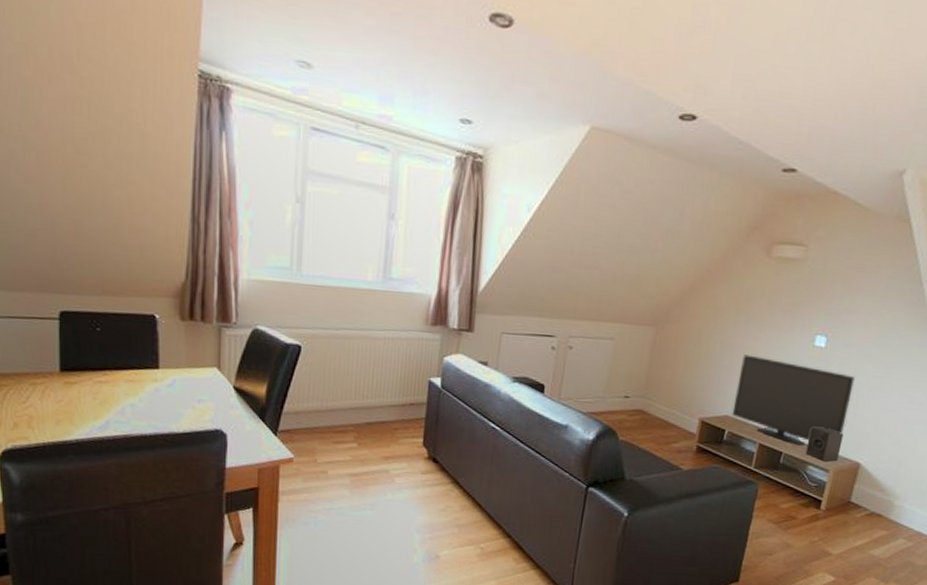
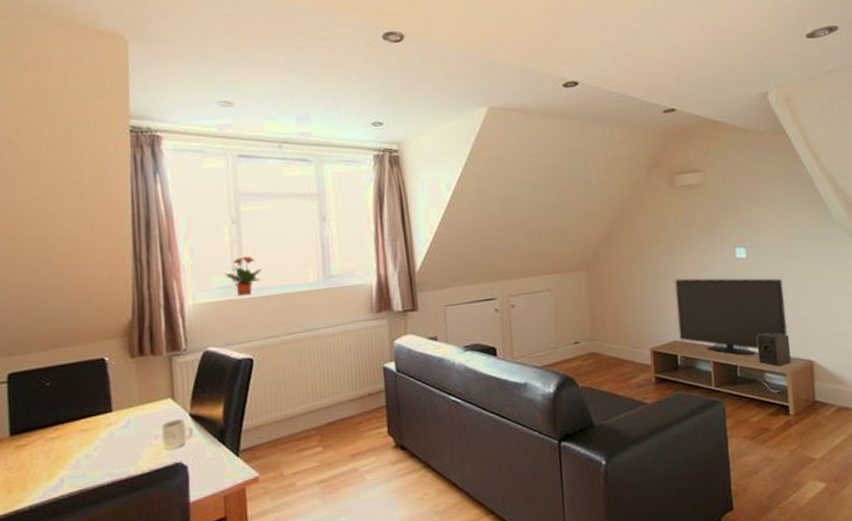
mug: none [204,389,236,417] -> present [161,419,194,450]
potted plant: none [282,240,320,281] -> present [224,256,261,296]

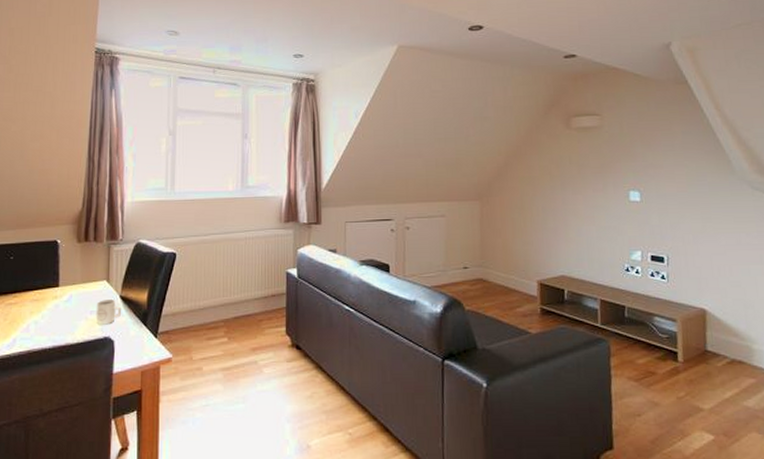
potted plant: present [224,256,261,296] -> none [159,164,190,198]
television: present [675,278,787,356] -> none [566,216,680,298]
studio monitor: present [756,332,791,366] -> none [647,277,682,311]

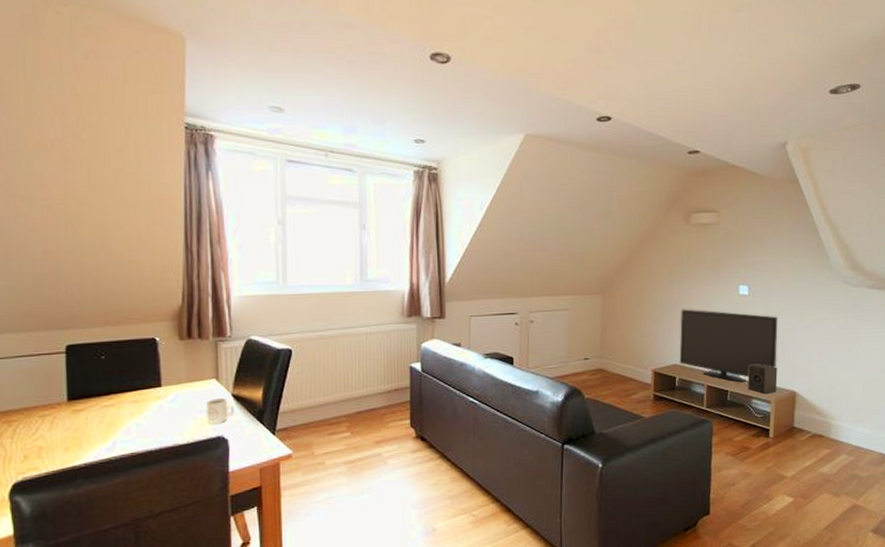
television: none [566,216,680,298] -> present [679,309,778,383]
studio monitor: none [647,277,682,311] -> present [748,364,777,394]

